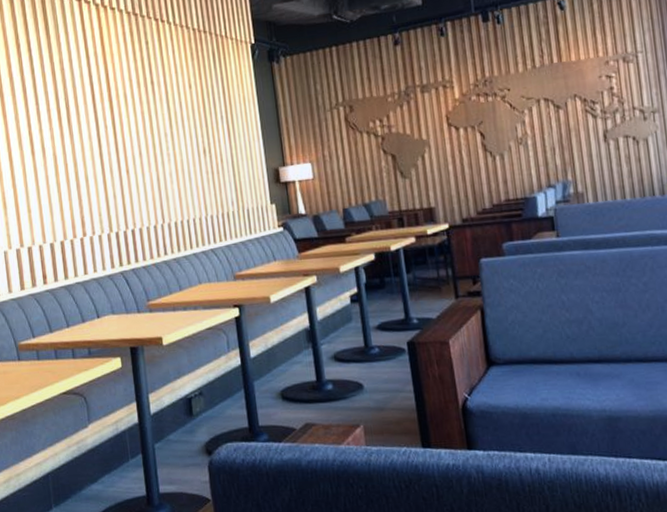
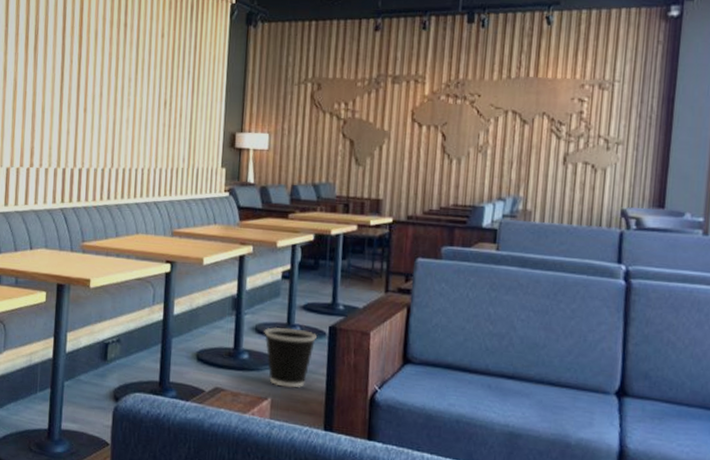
wastebasket: none [343,350,397,412] -> present [264,326,317,388]

